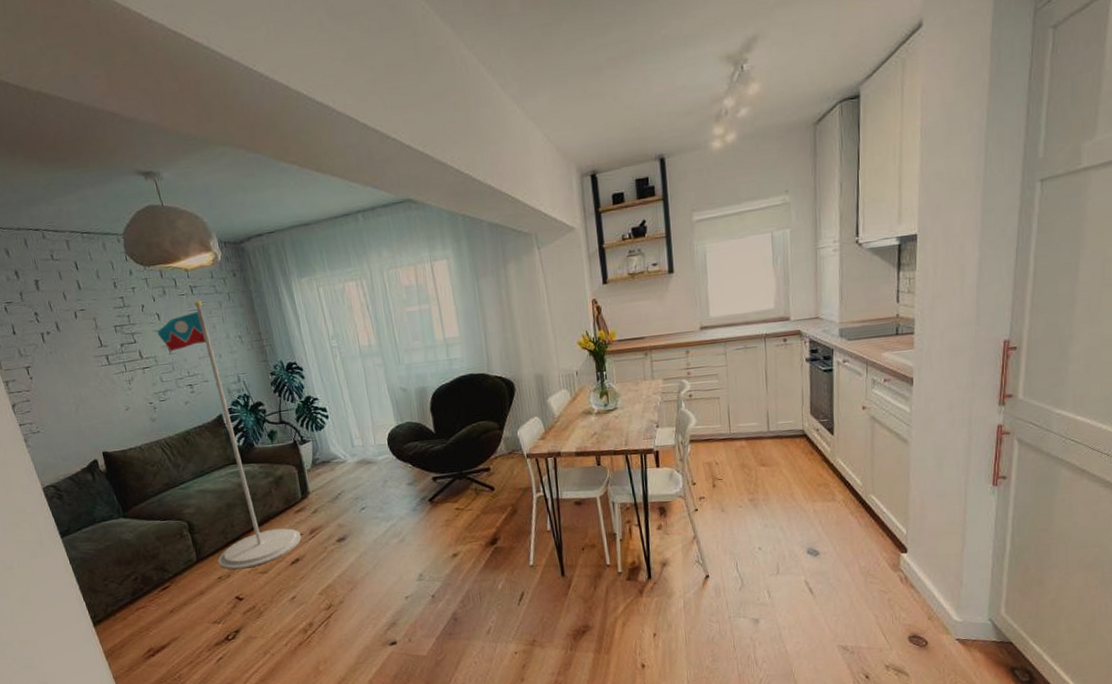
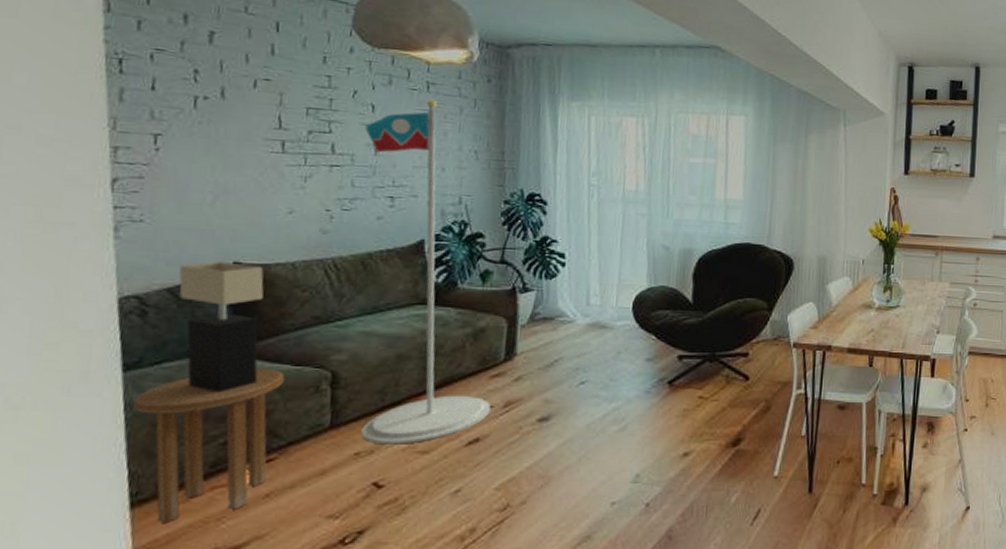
table lamp: none [71,452,143,546] -> present [178,261,264,393]
side table: none [73,525,168,634] -> present [132,369,284,523]

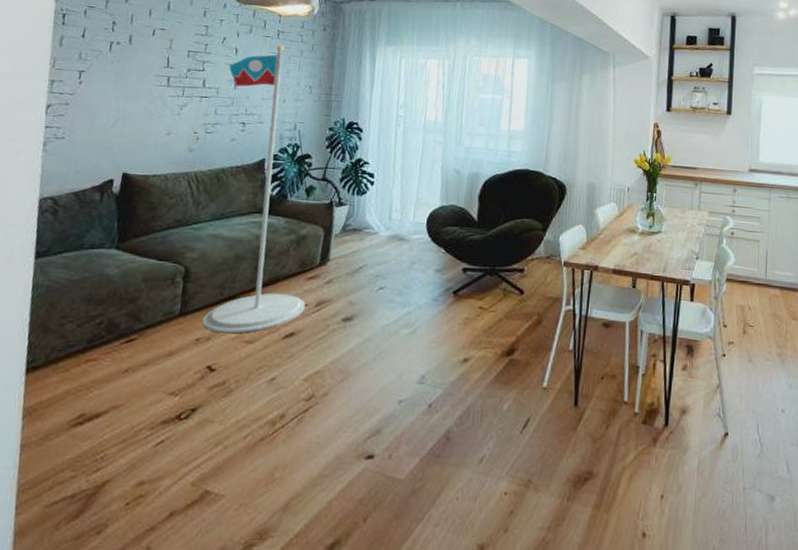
side table: present [132,369,284,523] -> none [38,262,150,388]
table lamp: present [178,261,264,393] -> none [79,172,144,280]

